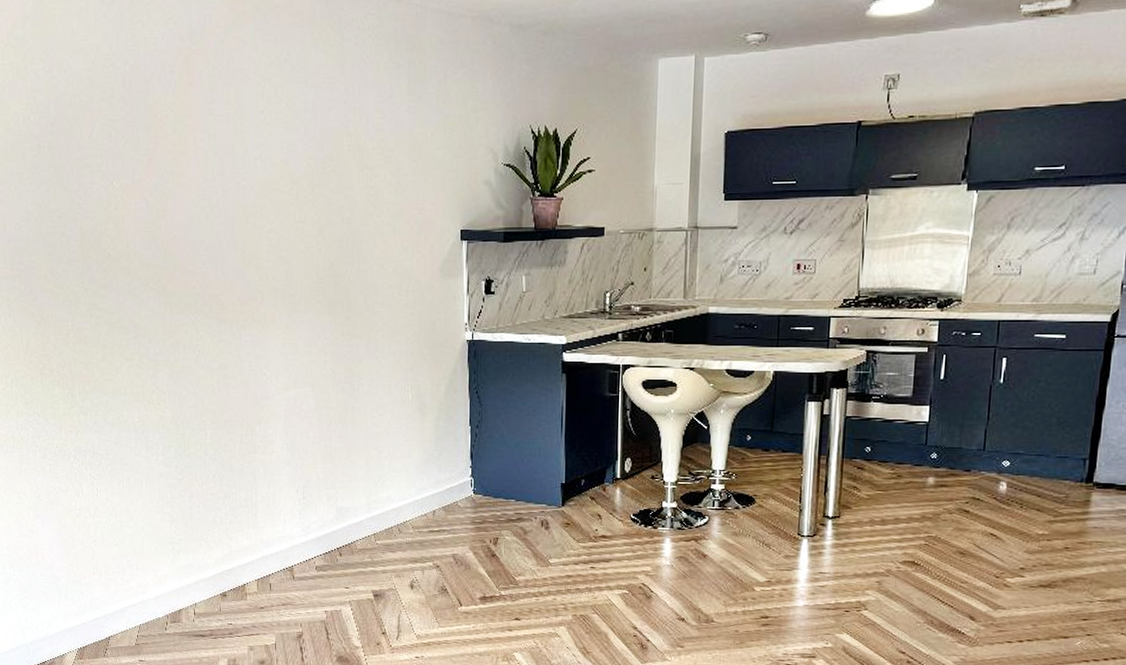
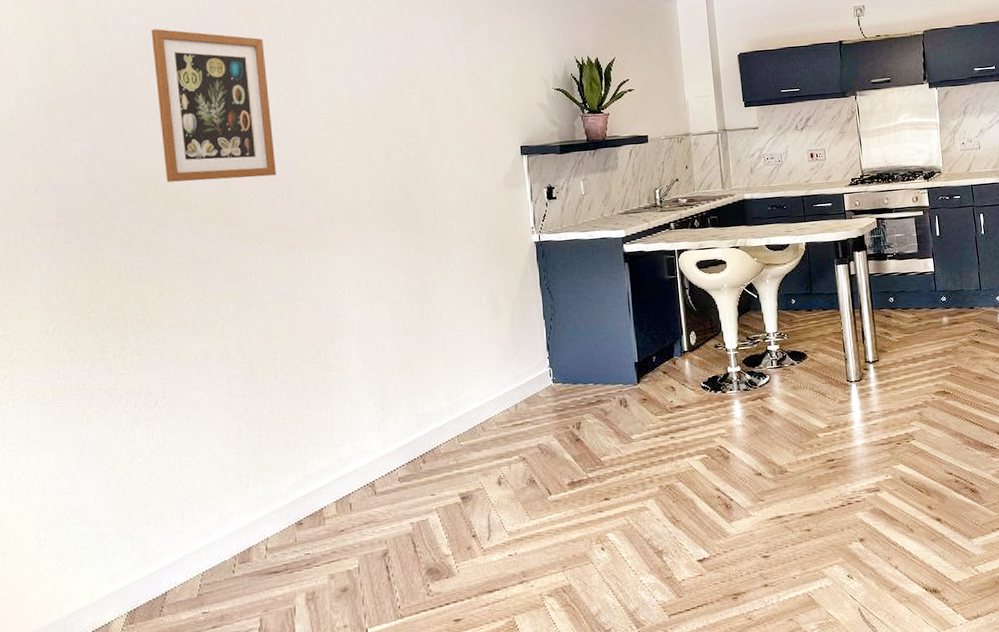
wall art: none [93,73,211,244] -> present [151,29,277,182]

